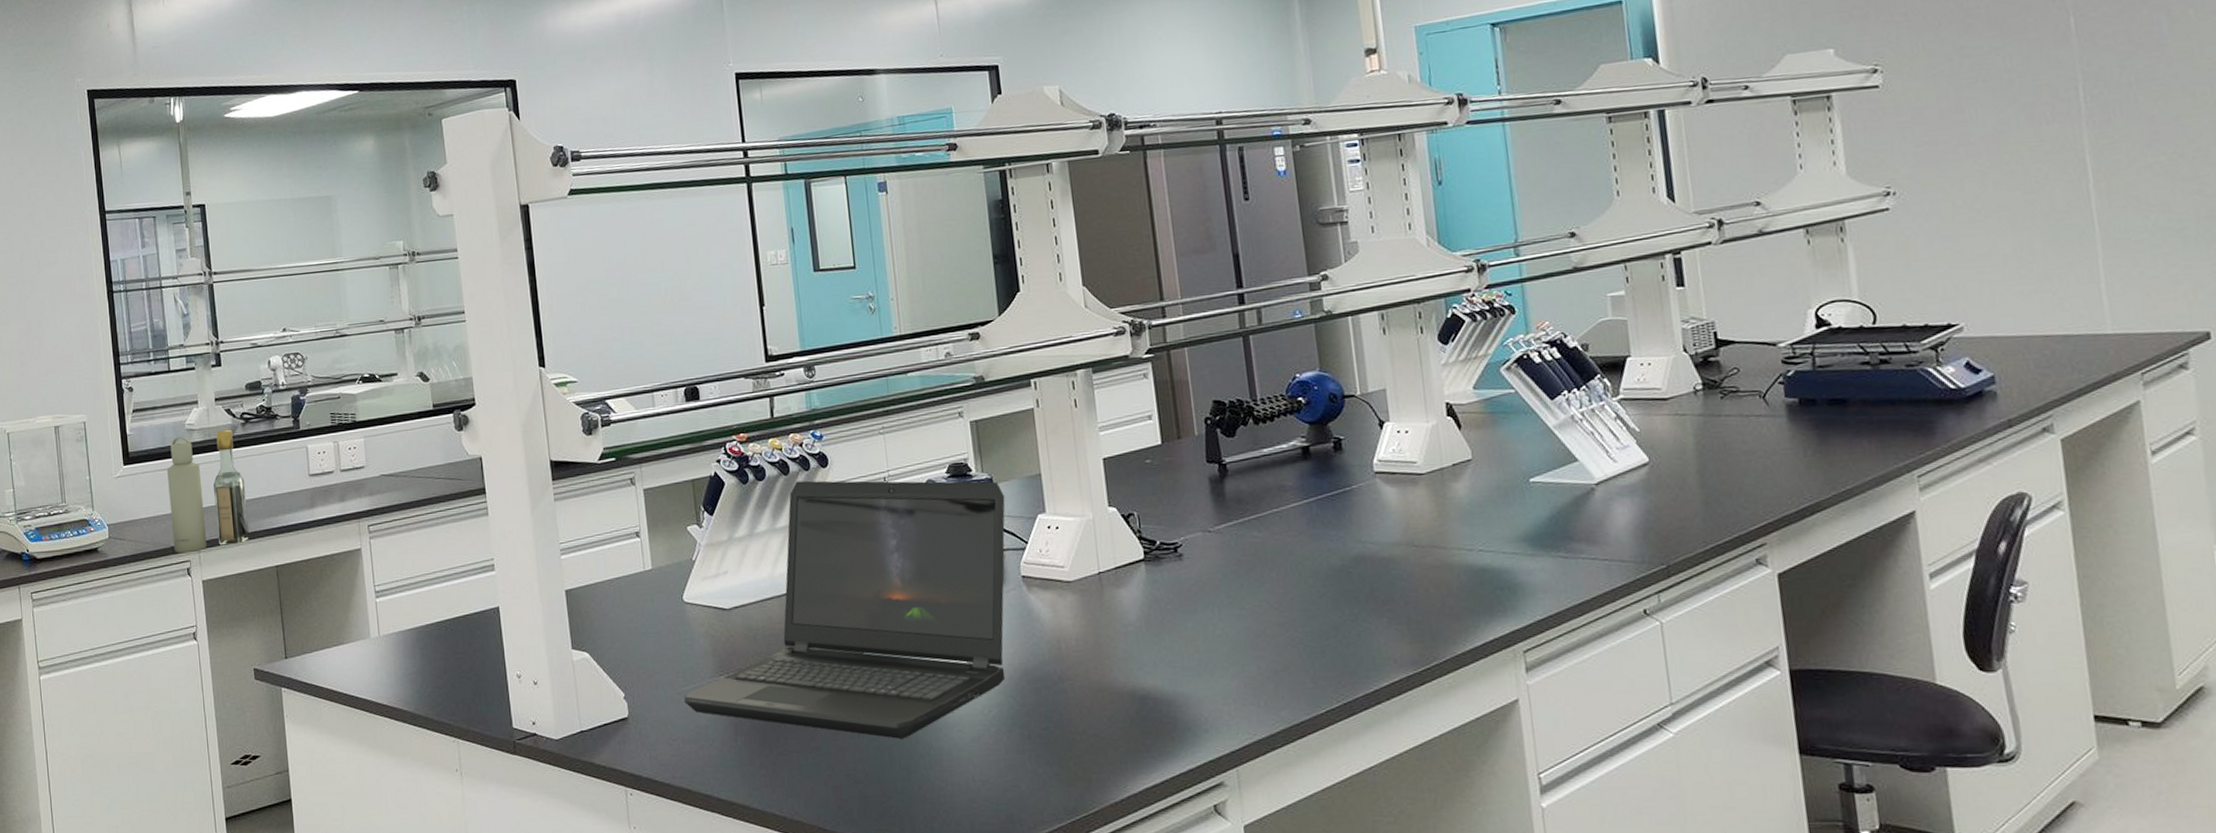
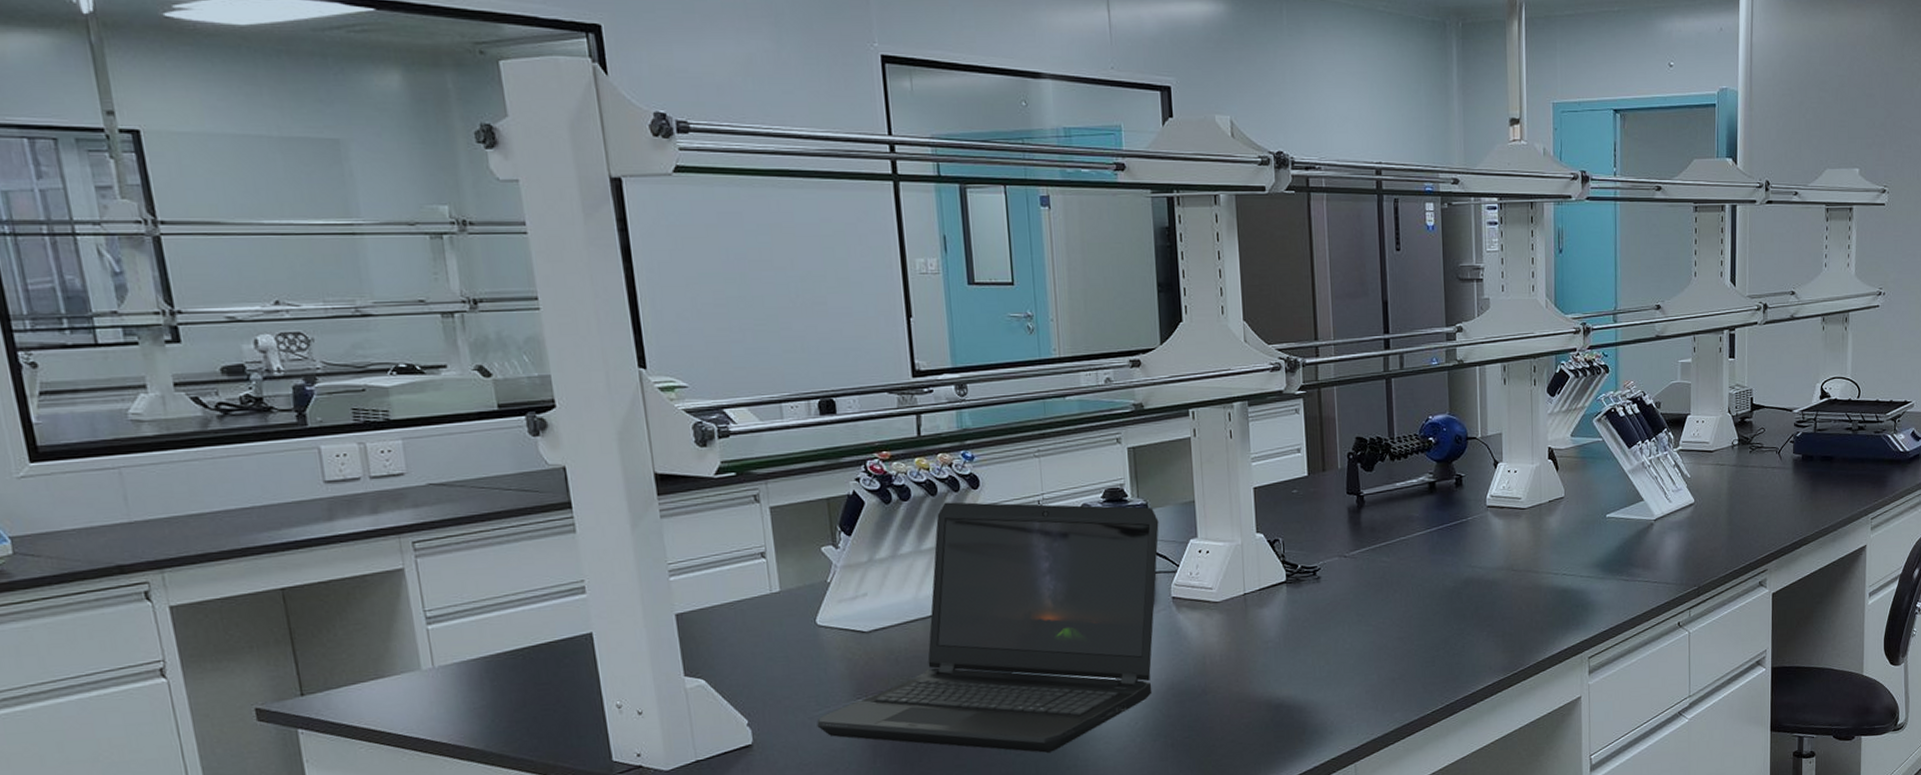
bottle: present [166,436,207,554] -> none [101,428,175,574]
bottle: present [213,429,249,546] -> none [178,422,239,564]

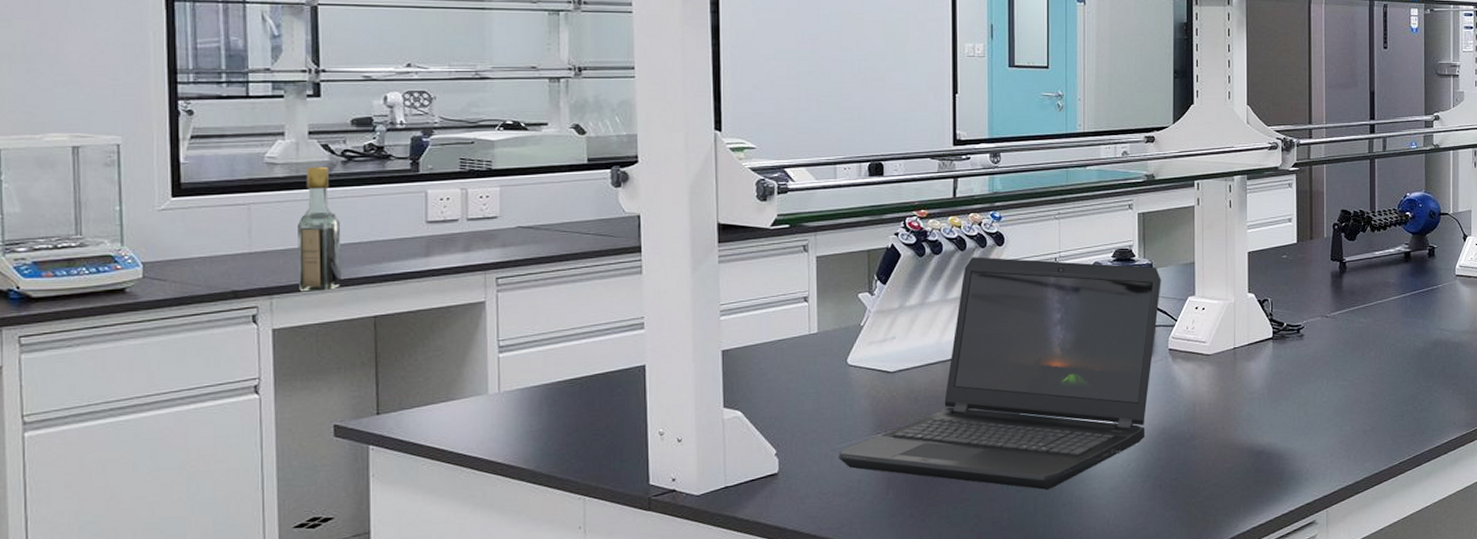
bottle: none [178,422,239,564] -> present [298,166,341,292]

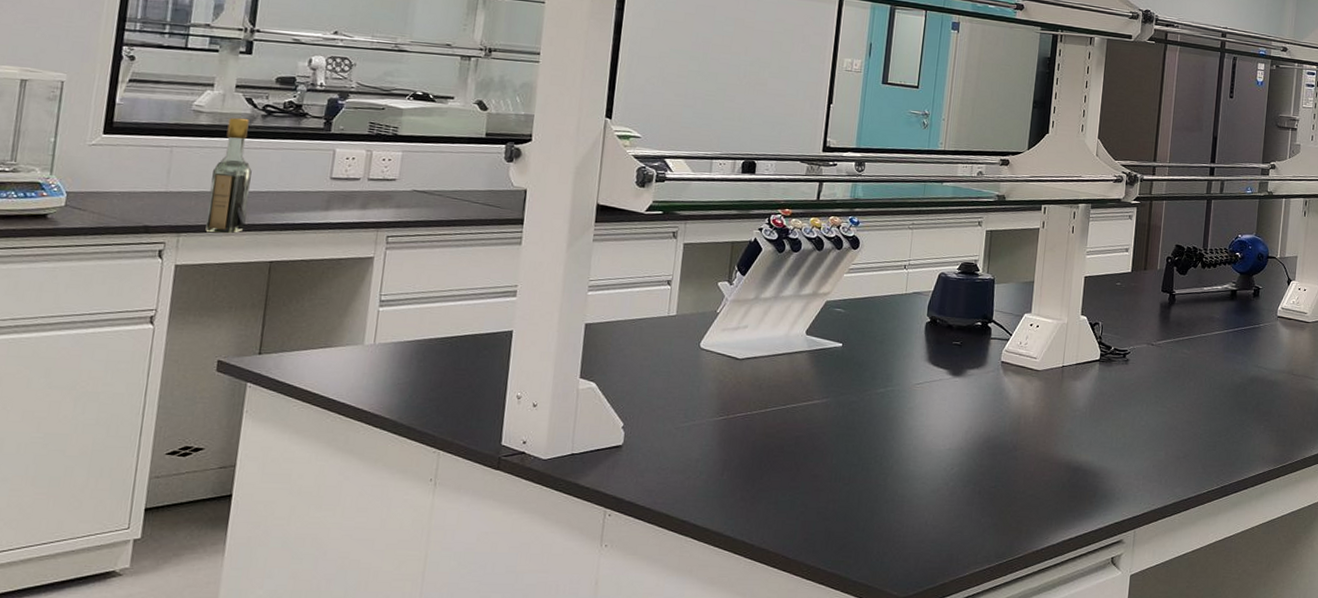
laptop computer: present [838,257,1161,490] -> none [680,257,1002,485]

